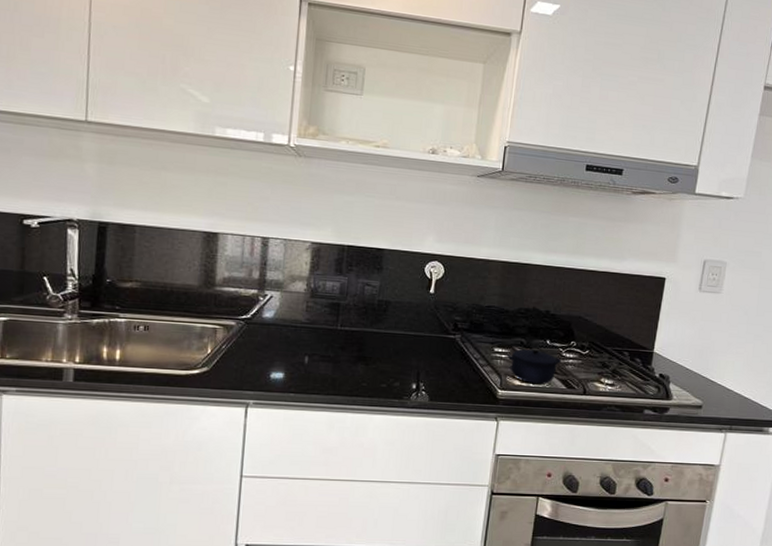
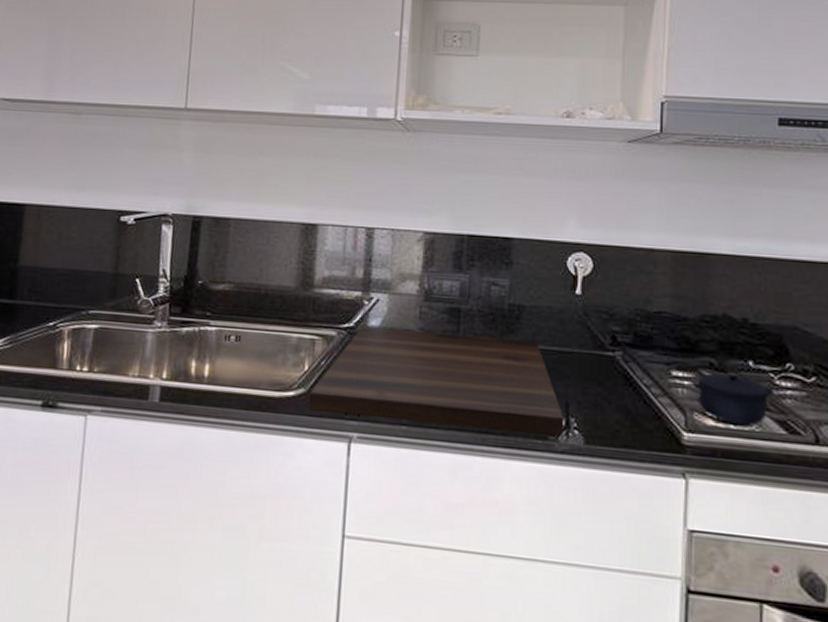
cutting board: none [211,317,416,396] -> present [308,326,565,436]

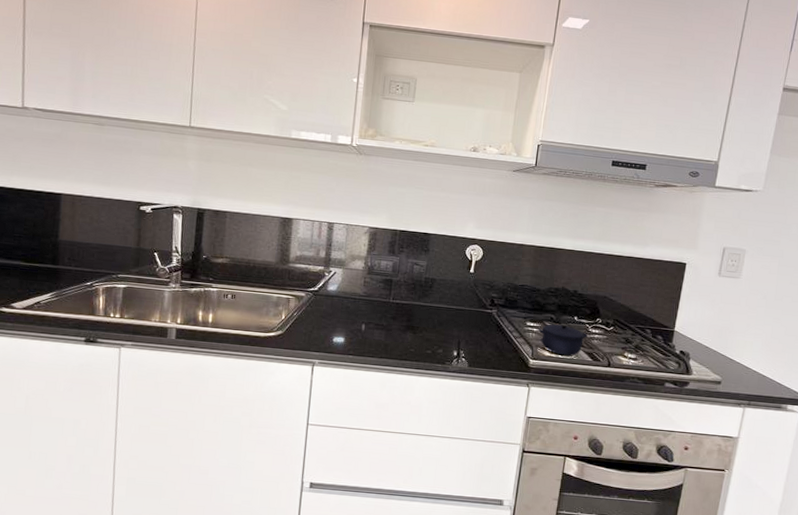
cutting board: present [308,326,565,436] -> none [284,290,457,362]

